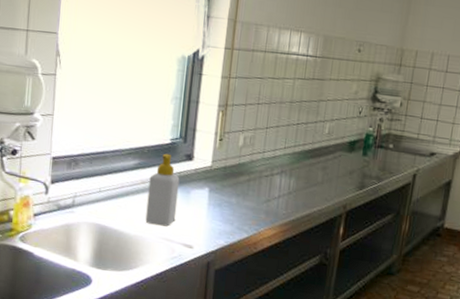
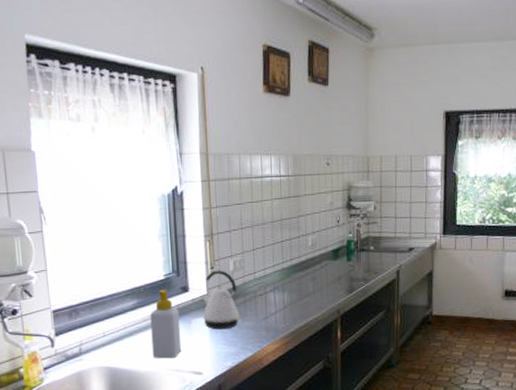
kettle: none [203,142,244,206] -> present [201,270,240,330]

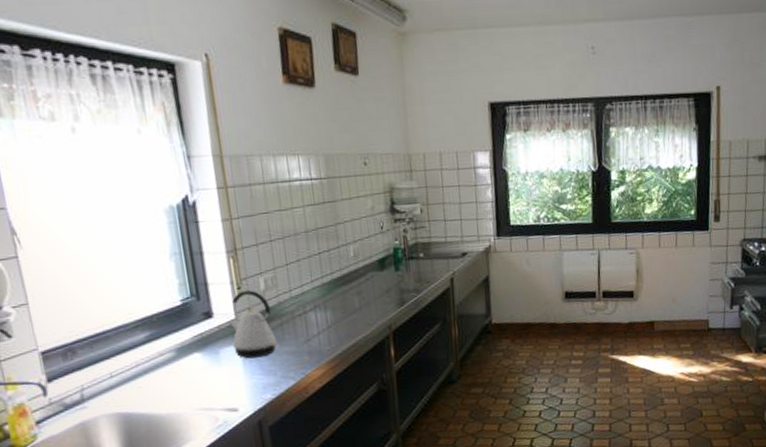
soap bottle: present [150,289,182,359] -> none [167,316,210,398]

